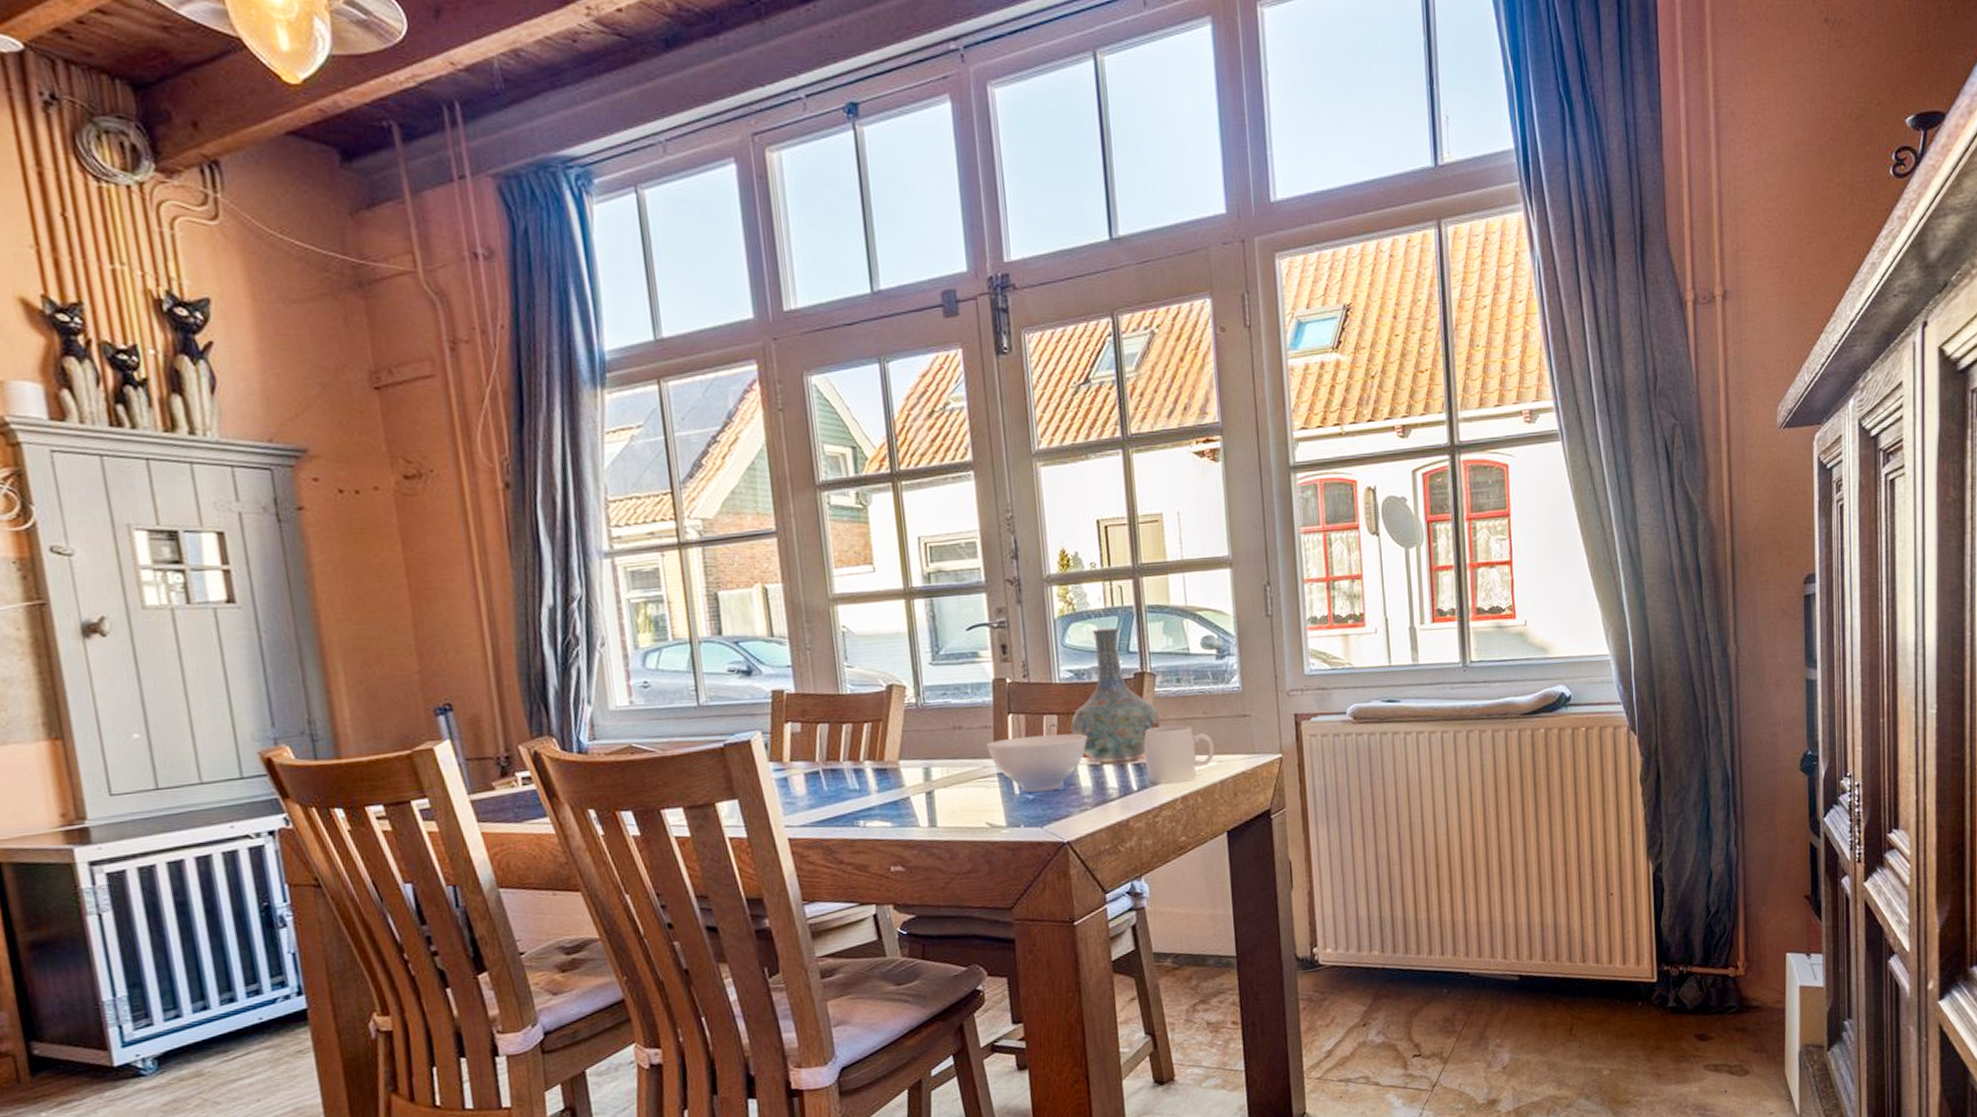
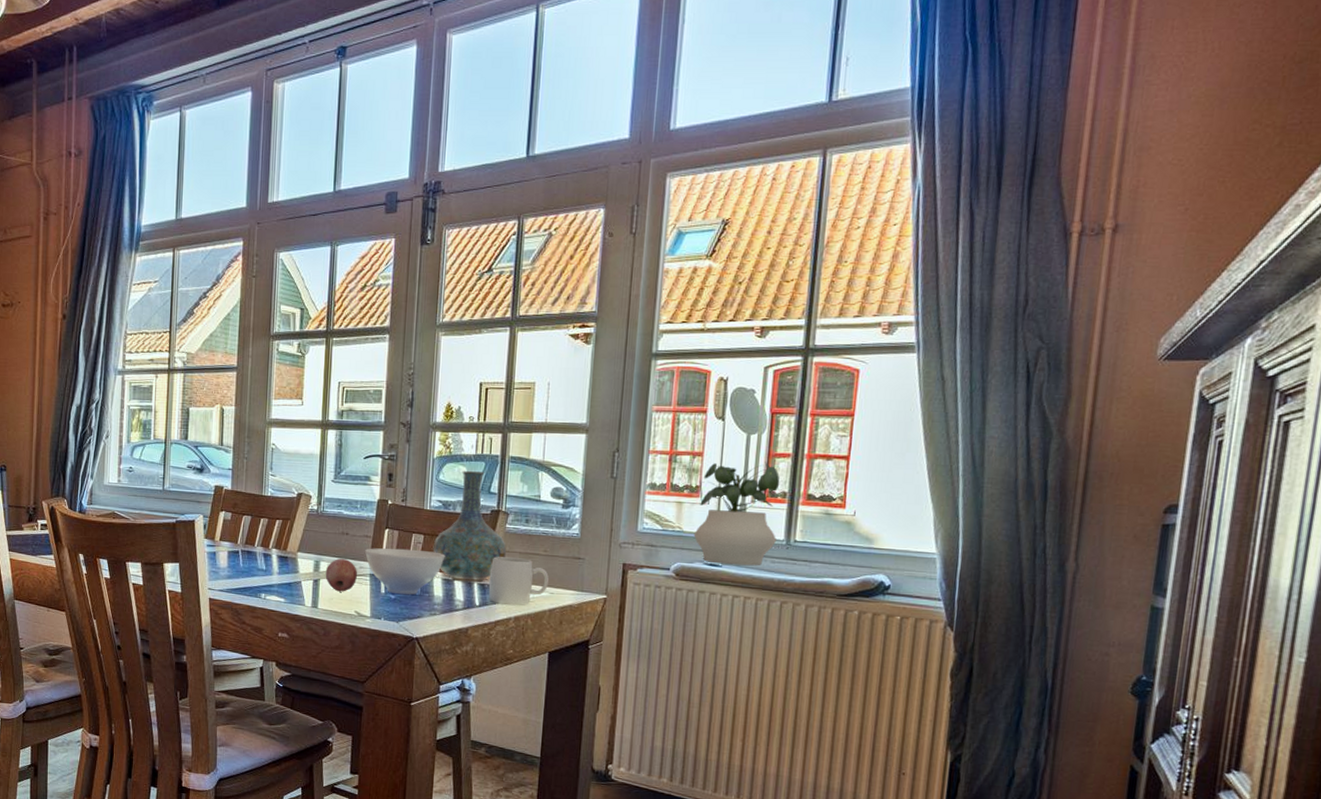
fruit: none [939,759,983,802] -> present [325,558,358,592]
potted plant: none [1363,577,1453,699] -> present [693,462,780,566]

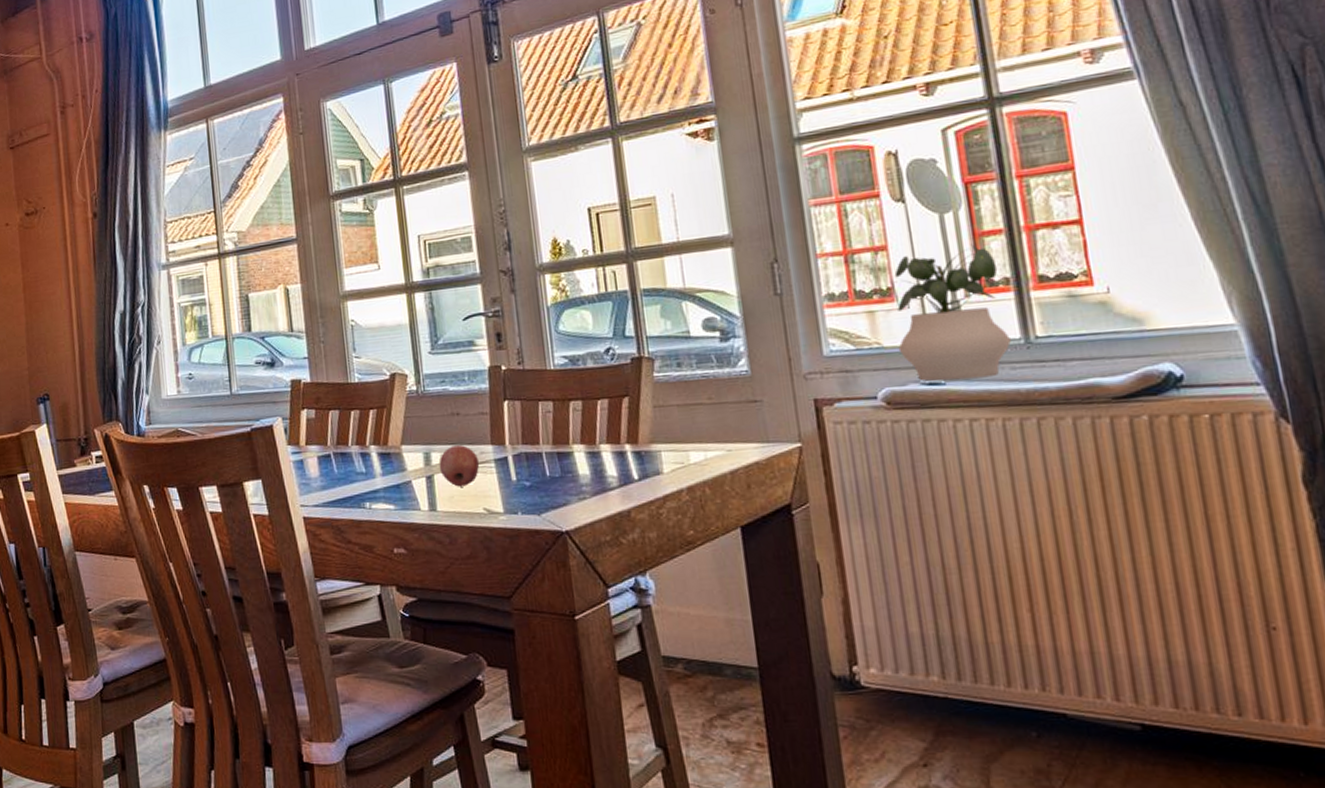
bowl: present [365,548,445,595] -> none [483,420,585,480]
vase: present [432,471,507,583] -> none [566,313,661,453]
mug: present [488,557,550,606] -> none [643,411,723,475]

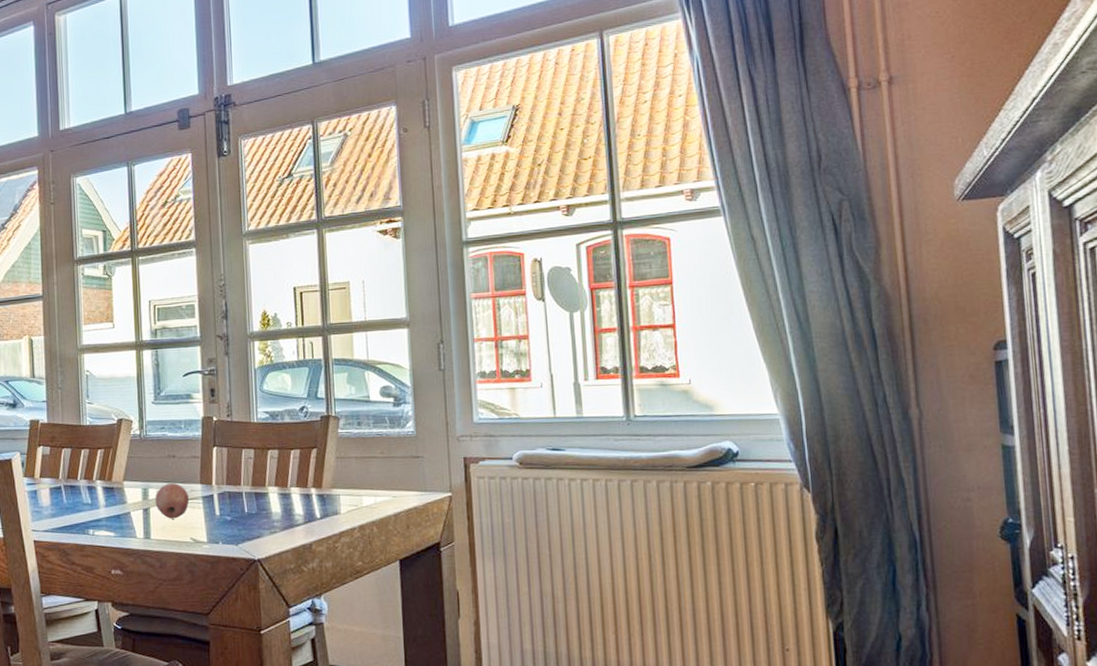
potted plant: present [890,244,1012,382] -> none [529,338,617,448]

